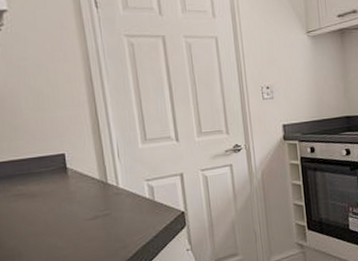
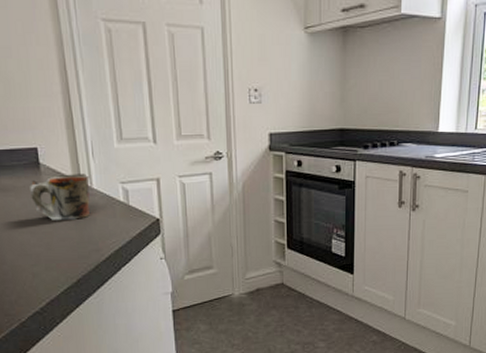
mug: none [57,174,117,222] -> present [29,173,90,220]

